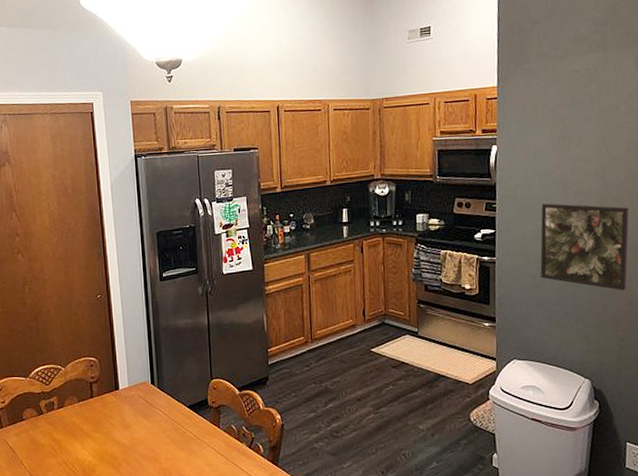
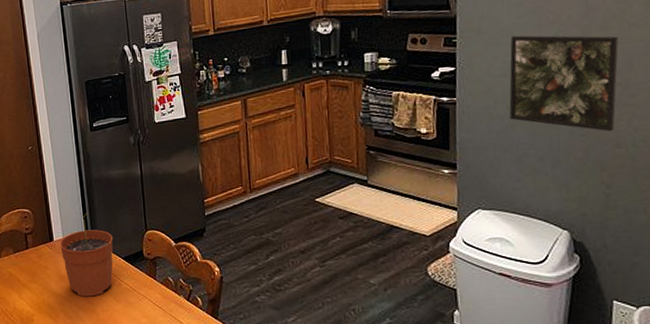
plant pot: none [125,362,179,446] -> present [60,213,114,297]

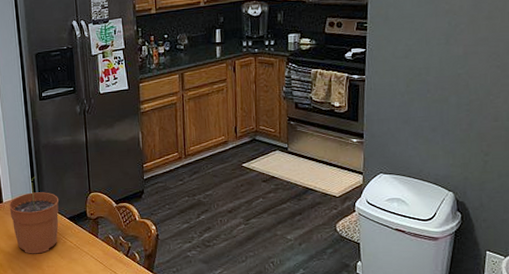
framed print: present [509,35,619,132] -> none [409,22,499,108]

